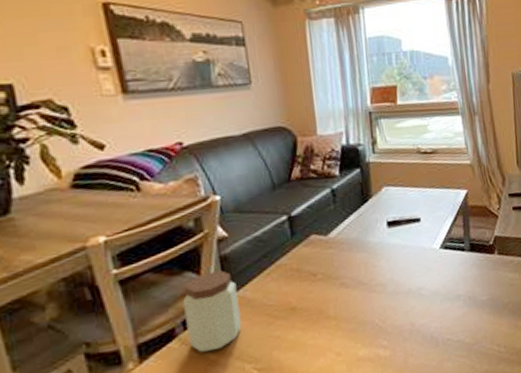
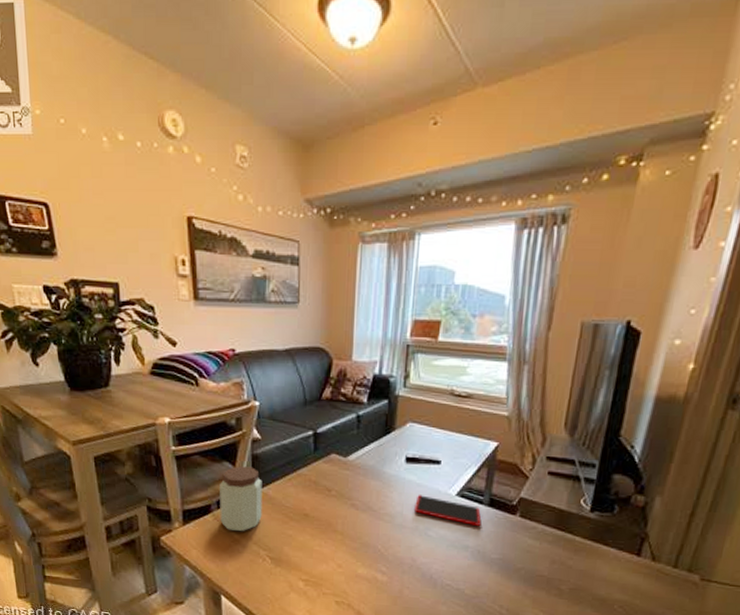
smartphone: none [403,254,467,275] -> present [413,495,482,527]

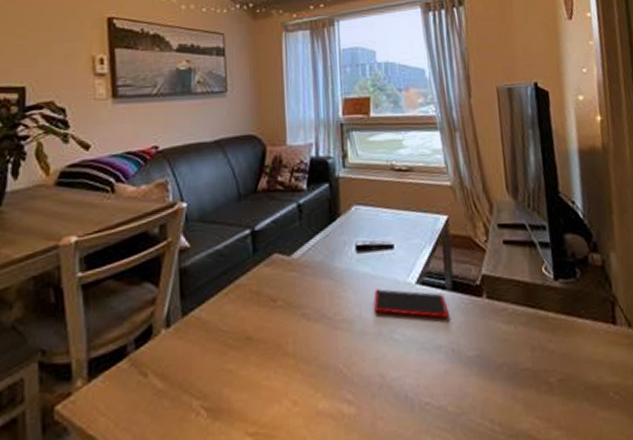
peanut butter: present [220,466,262,532] -> none [138,284,194,379]

